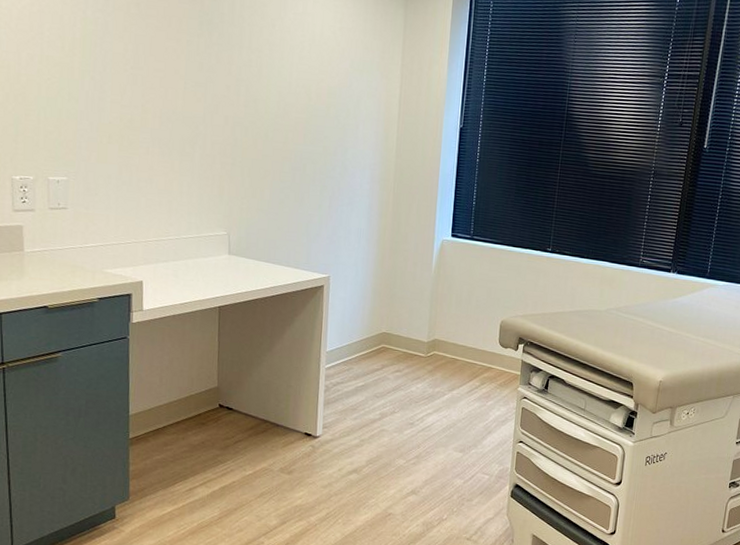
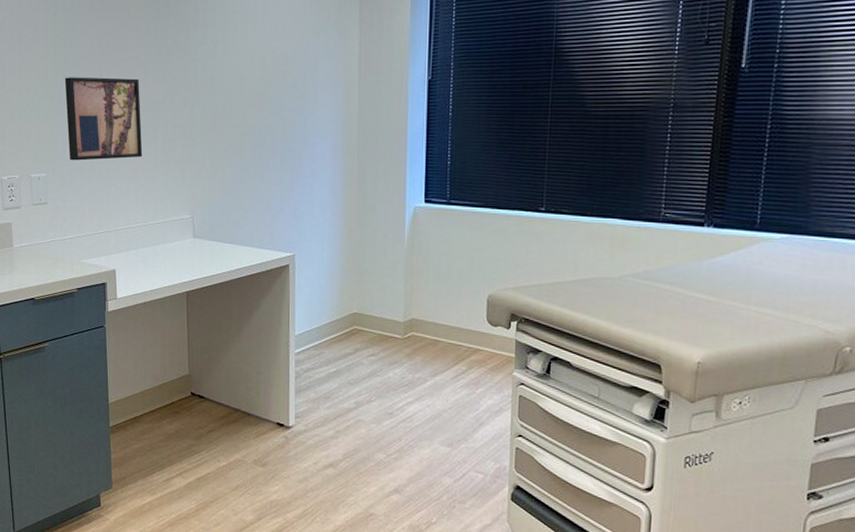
wall art: none [92,80,178,171] -> present [64,77,143,161]

